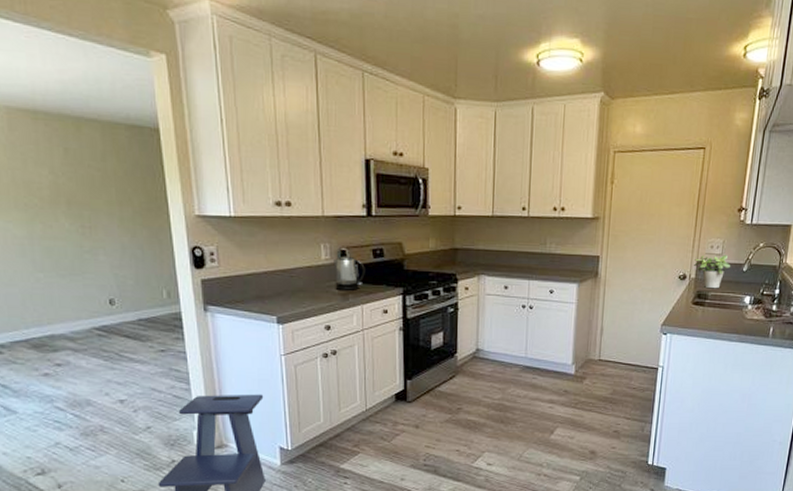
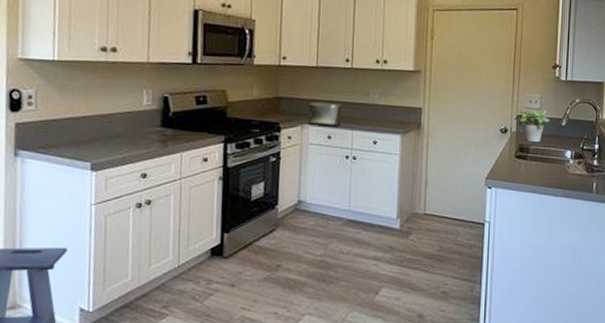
kettle: present [333,256,365,290] -> none [154,102,187,137]
toaster: none [484,251,519,277] -> present [308,101,343,127]

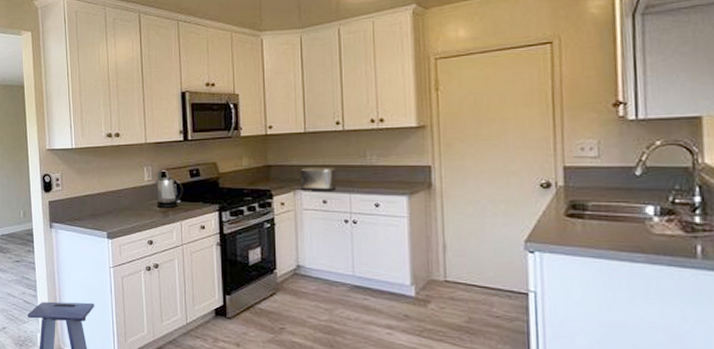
kettle: none [154,102,187,137] -> present [155,177,183,208]
potted plant: present [514,109,550,143] -> none [560,157,616,198]

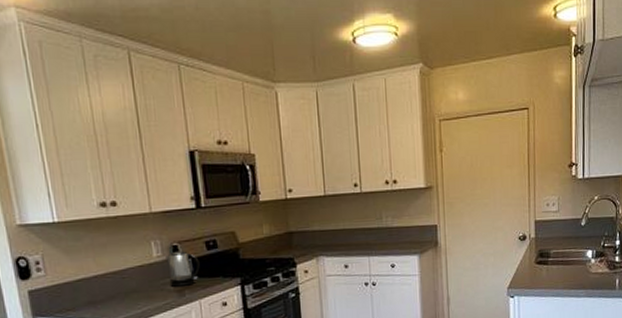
toaster: present [299,166,337,191] -> none [321,231,357,257]

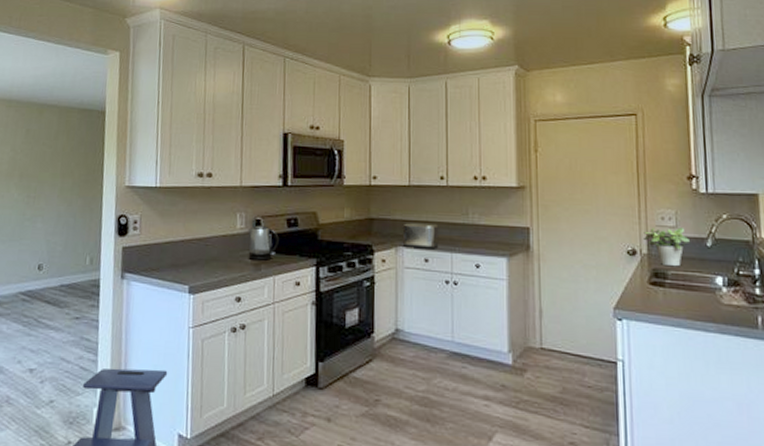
toaster: none [321,231,357,257] -> present [402,222,439,249]
potted plant: none [532,211,569,247] -> present [644,228,691,267]

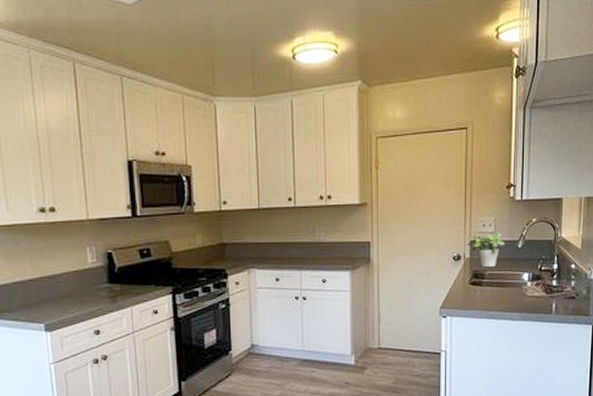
kettle: present [248,225,279,261] -> none [100,258,133,293]
toaster: present [402,222,439,249] -> none [253,244,289,269]

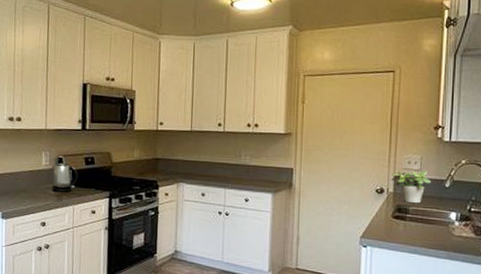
kettle: none [100,258,133,293] -> present [51,162,78,192]

